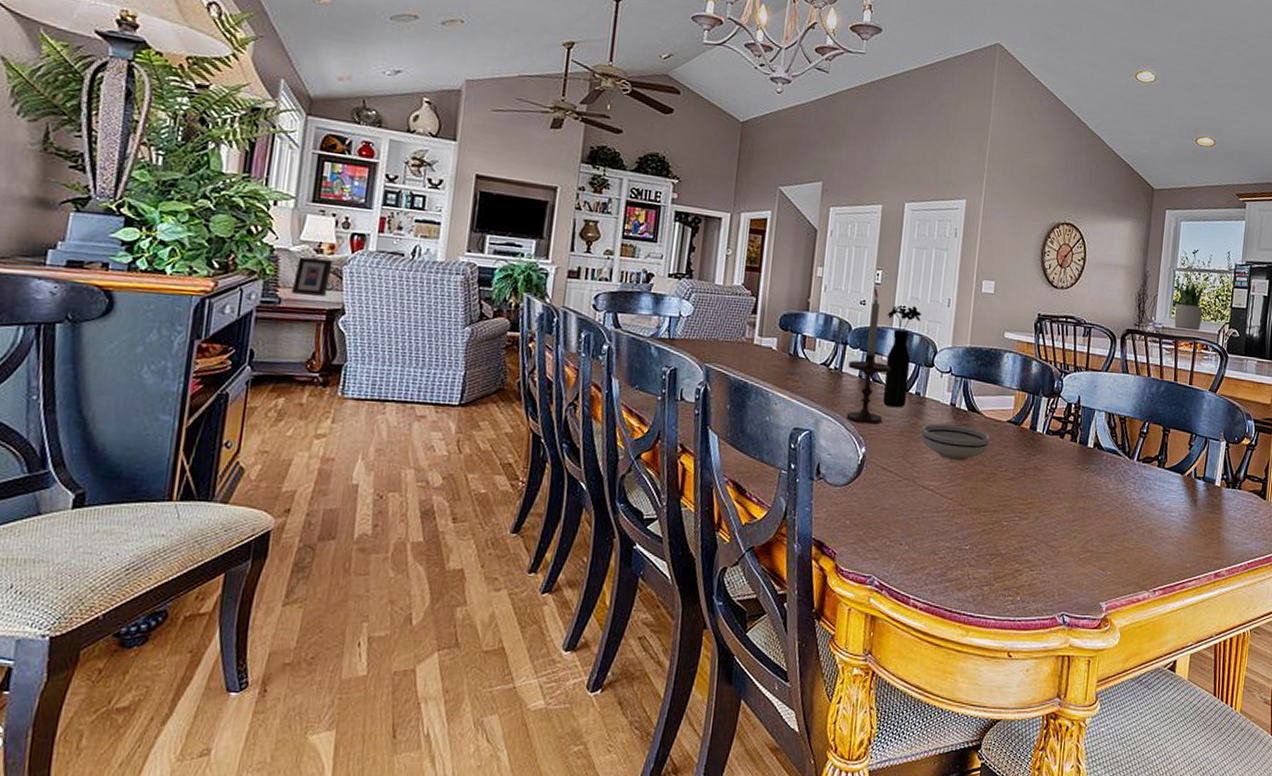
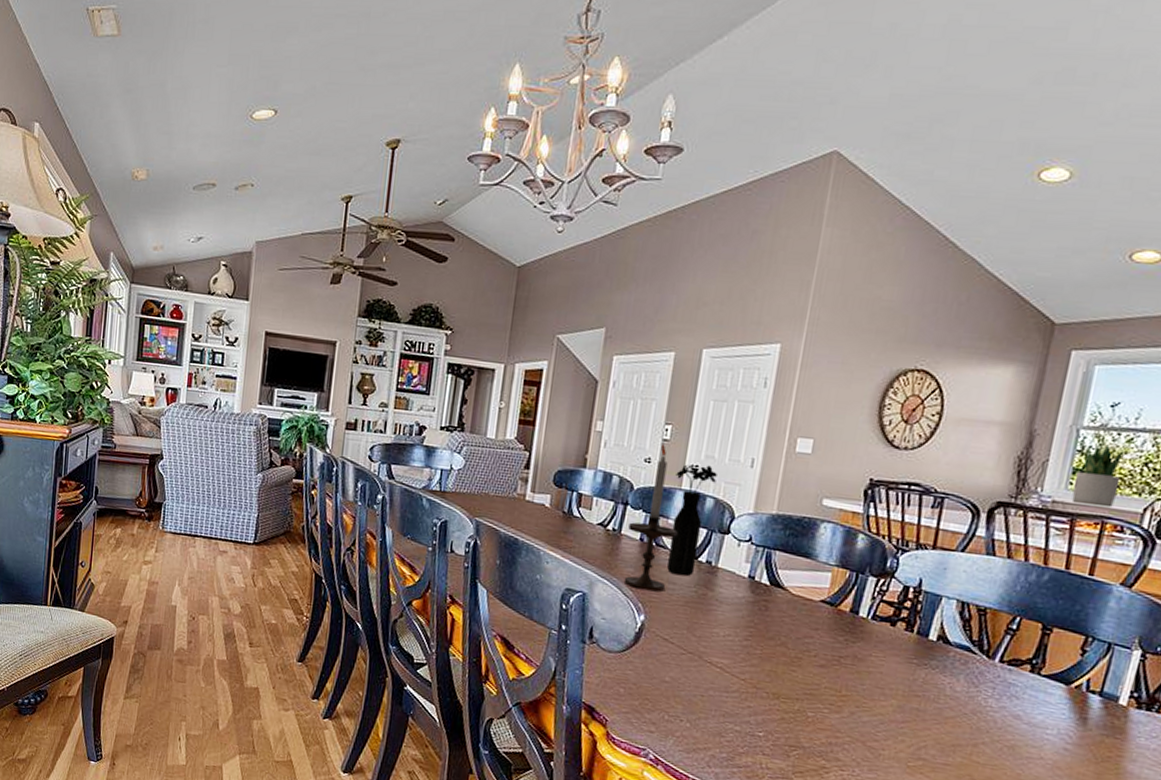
picture frame: present [291,257,333,296] -> none [123,409,153,443]
bowl: present [922,423,990,461] -> none [711,596,796,640]

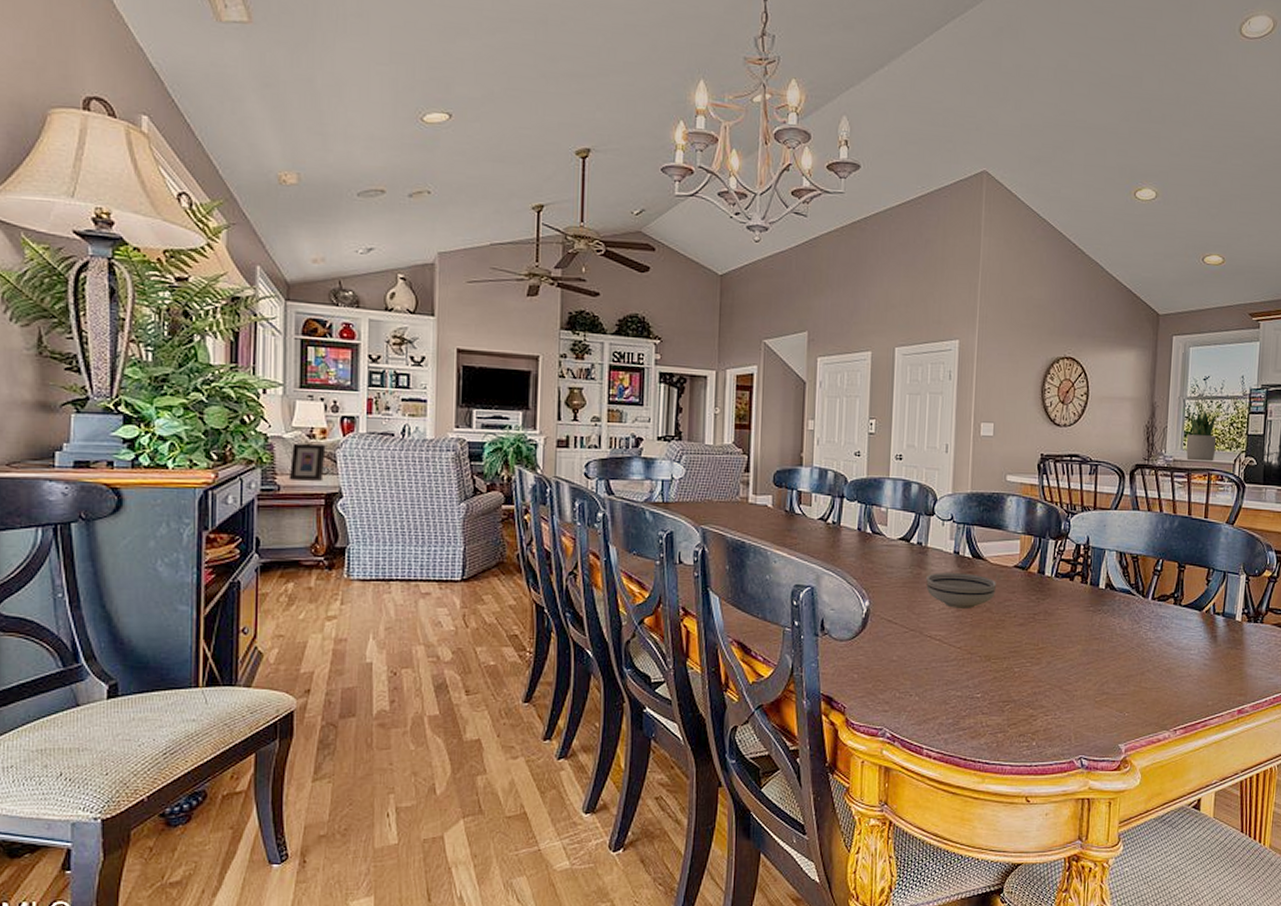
picture frame: none [123,409,153,443] -> present [288,444,326,481]
candlestick: present [623,443,678,592] -> none [846,436,890,577]
flower arrangement: present [667,464,717,577] -> none [883,454,918,559]
bowl: none [711,596,796,640] -> present [926,573,996,610]

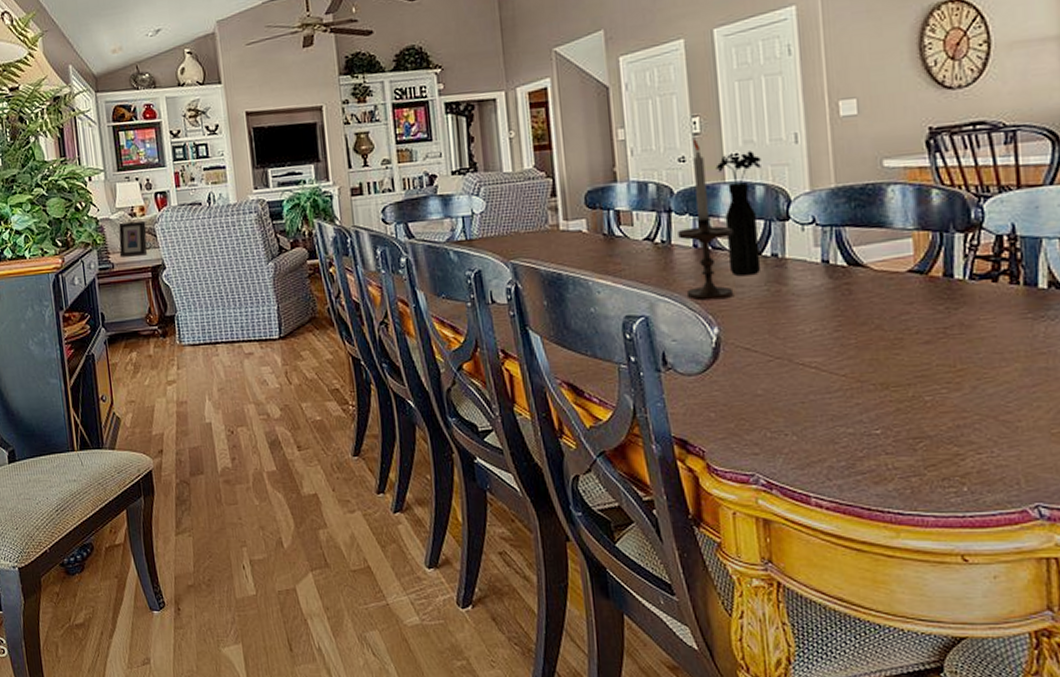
candlestick: none [846,436,890,577] -> present [678,137,733,301]
flower arrangement: none [883,454,918,559] -> present [715,151,761,277]
bowl: present [926,573,996,610] -> none [789,285,886,329]

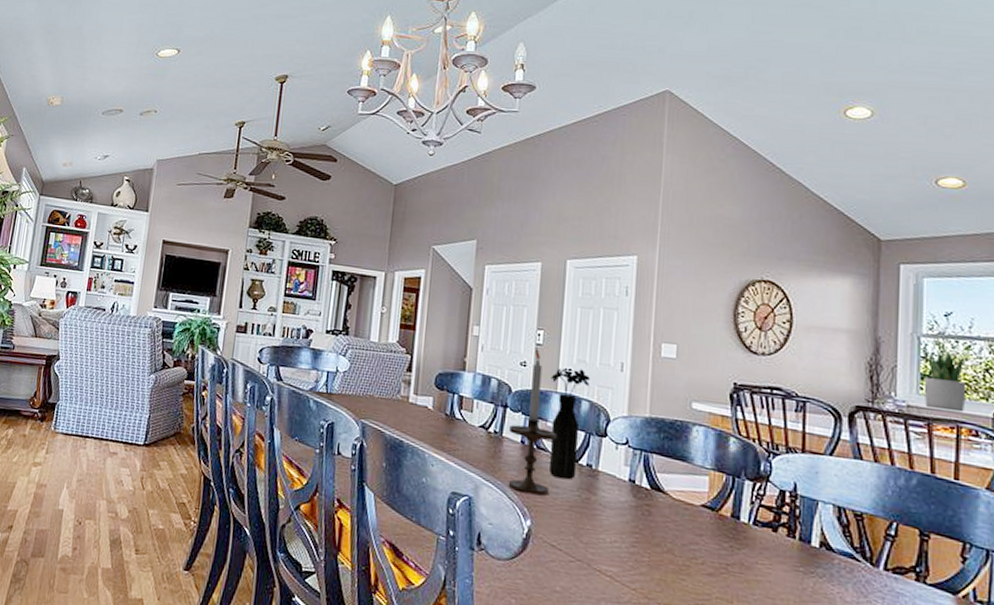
picture frame: present [118,221,148,257] -> none [22,311,53,344]

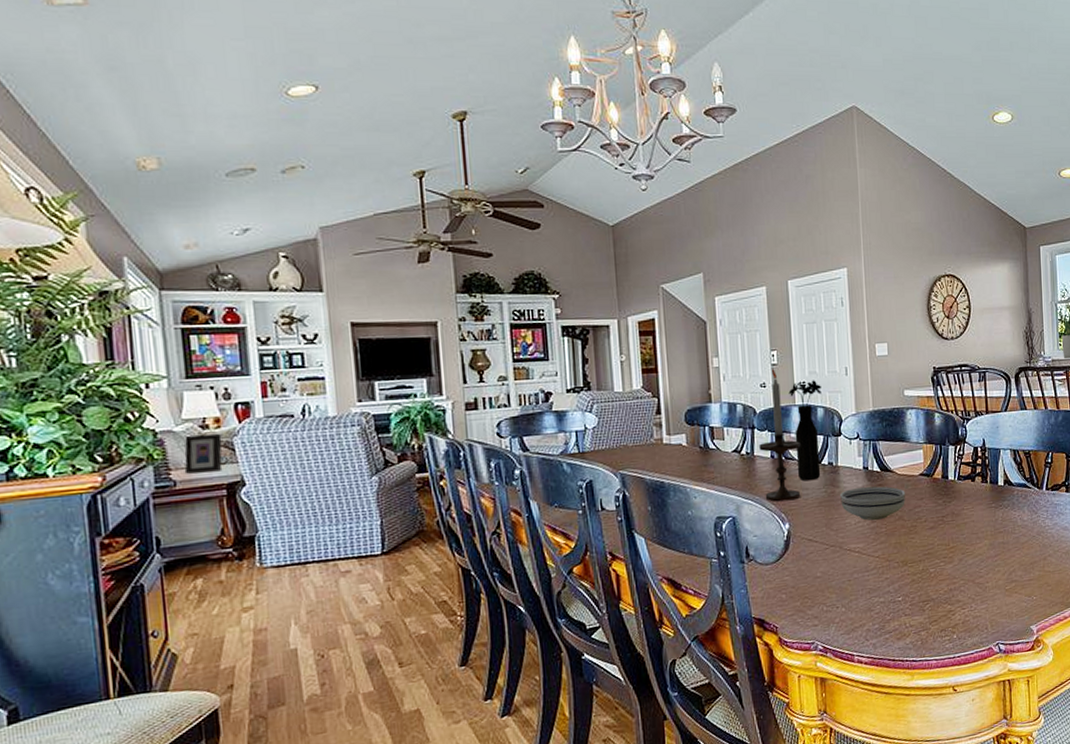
picture frame: none [22,311,53,344] -> present [184,434,223,474]
bowl: none [596,500,679,547] -> present [840,486,905,521]

